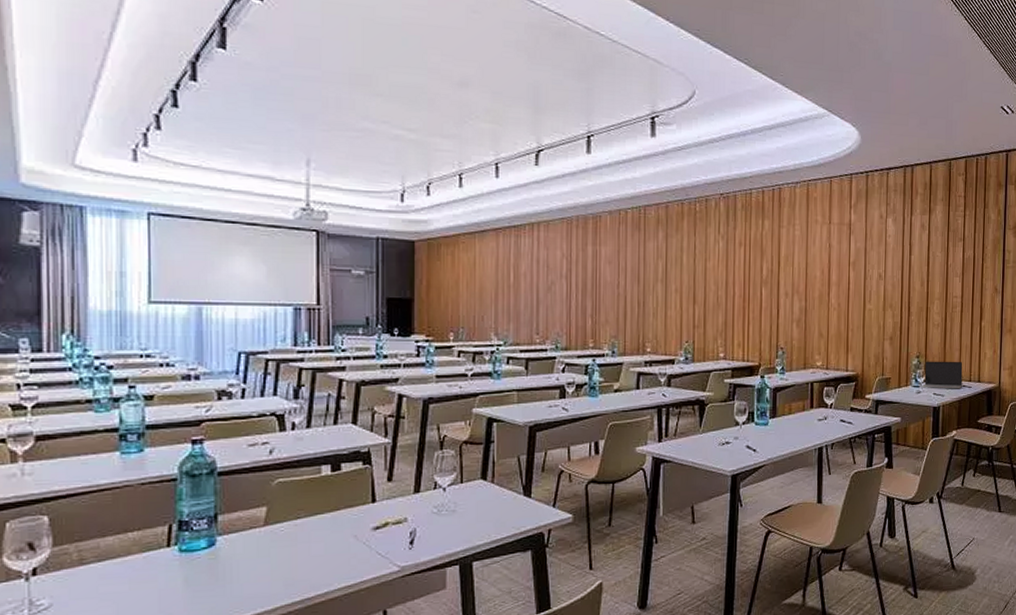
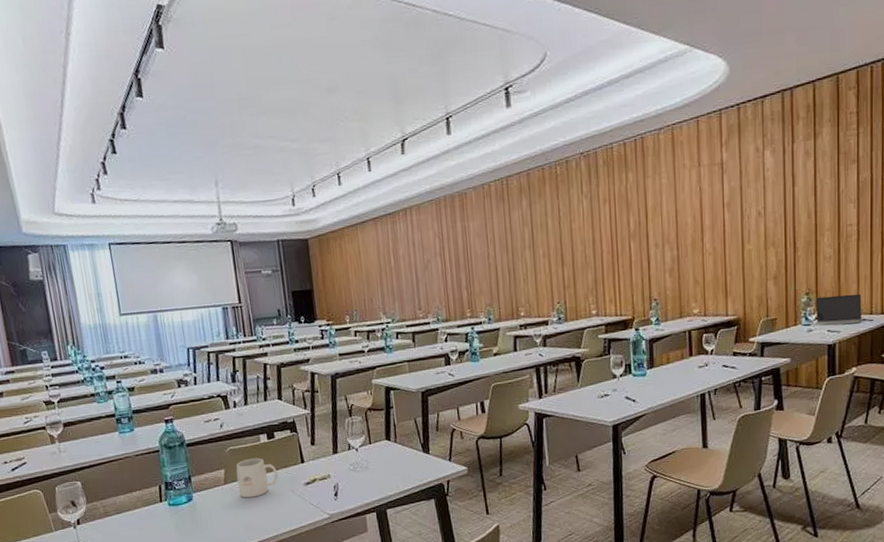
mug: none [282,494,339,544] -> present [236,458,278,498]

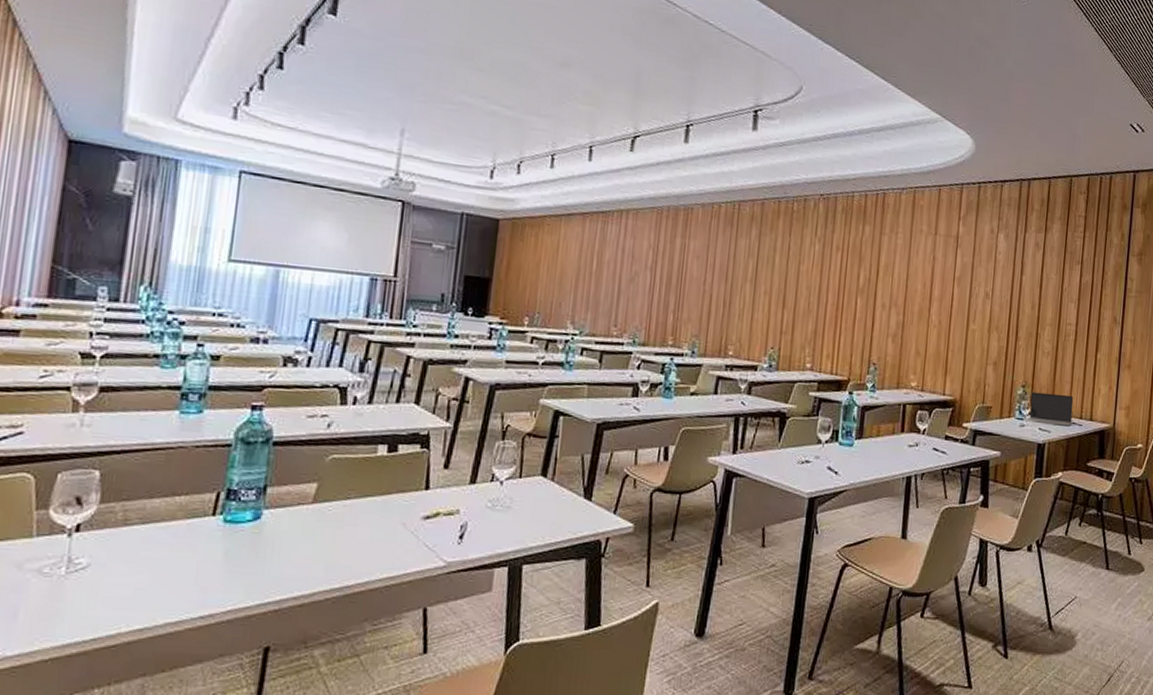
mug: present [236,458,278,498] -> none [330,473,391,527]

